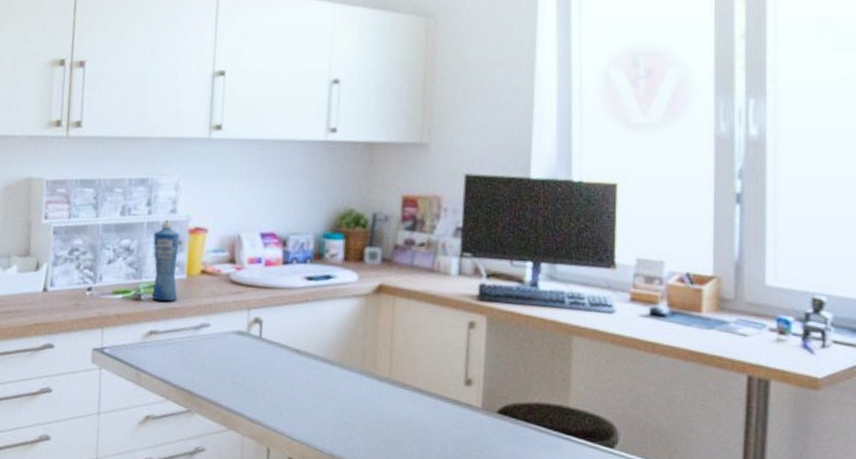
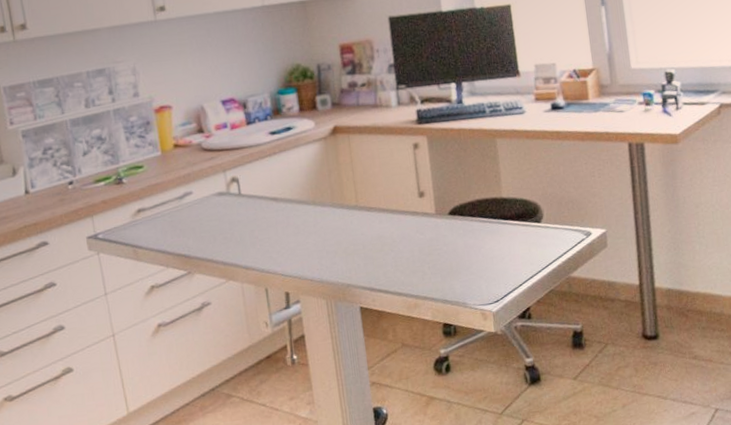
squeeze bottle: present [151,219,180,302] -> none [122,104,157,181]

